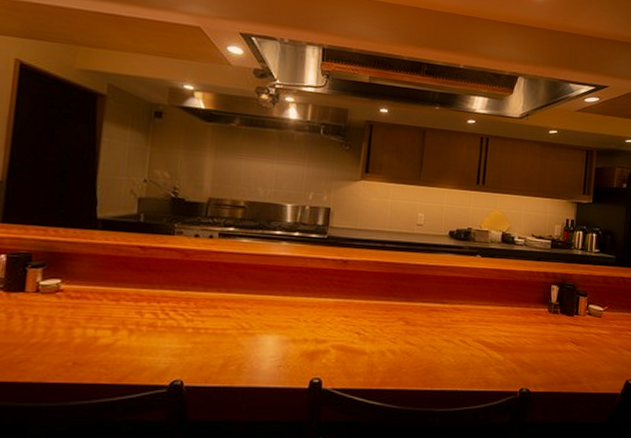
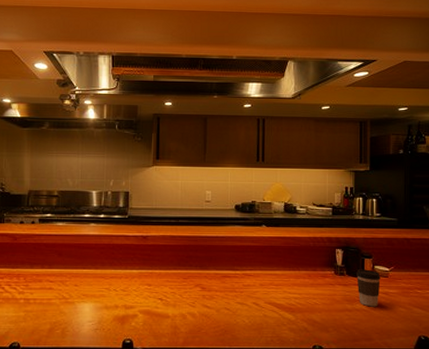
coffee cup: none [570,308,594,348] -> present [356,269,381,307]

